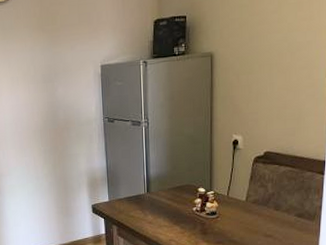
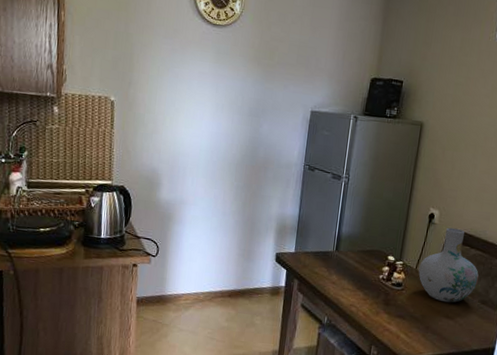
vase: none [231,149,292,222] -> present [418,227,479,303]

